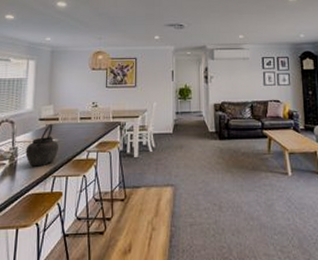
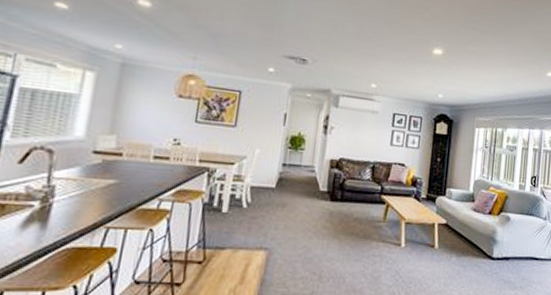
kettle: present [25,123,58,167] -> none [66,158,119,214]

